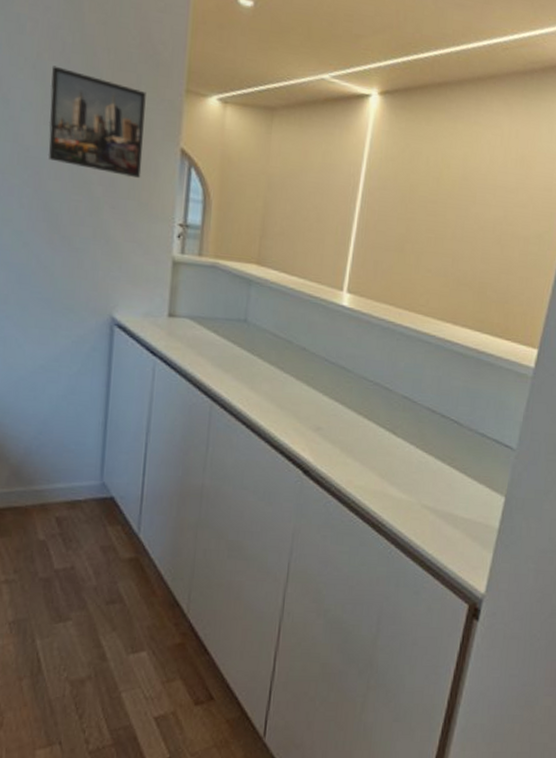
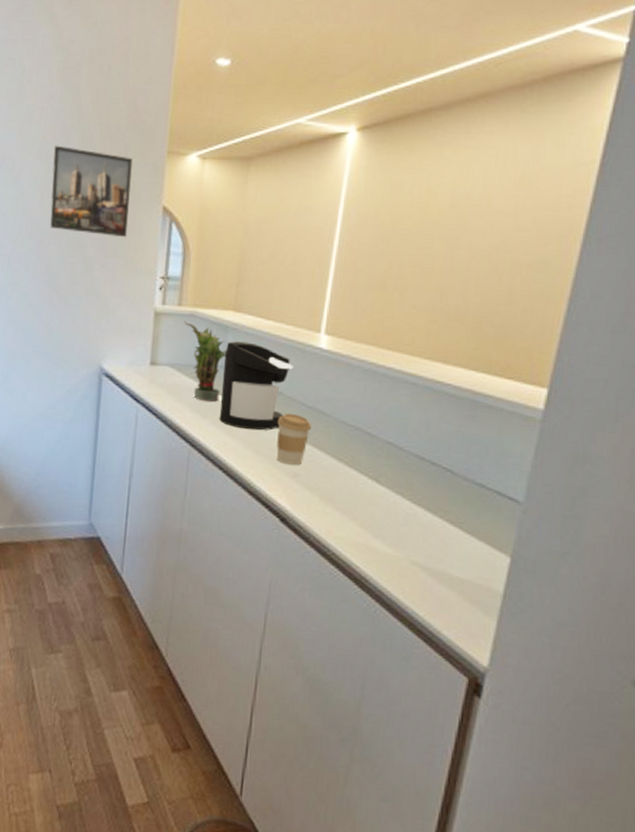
potted plant: none [204,272,250,356] -> present [183,321,227,402]
coffee maker: none [242,295,317,386] -> present [219,341,294,431]
coffee cup: none [300,369,334,419] -> present [277,413,311,465]

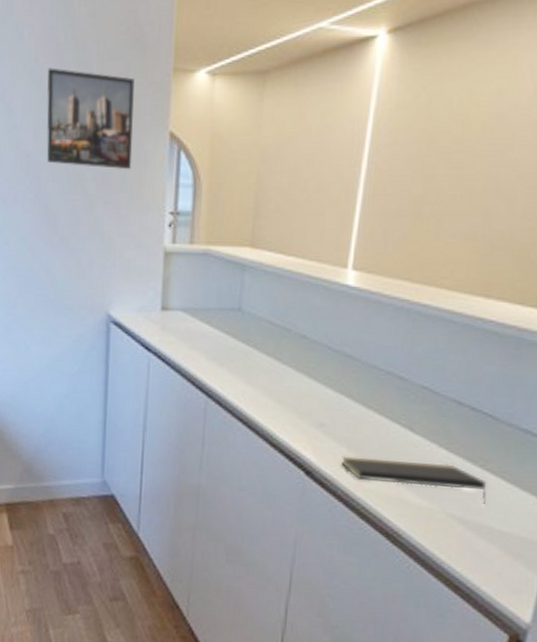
potted plant: present [183,321,227,402] -> none [196,260,244,348]
coffee maker: present [219,341,294,431] -> none [237,281,318,378]
coffee cup: present [277,413,311,465] -> none [300,359,338,414]
notepad: none [314,504,447,552] -> present [341,456,487,504]

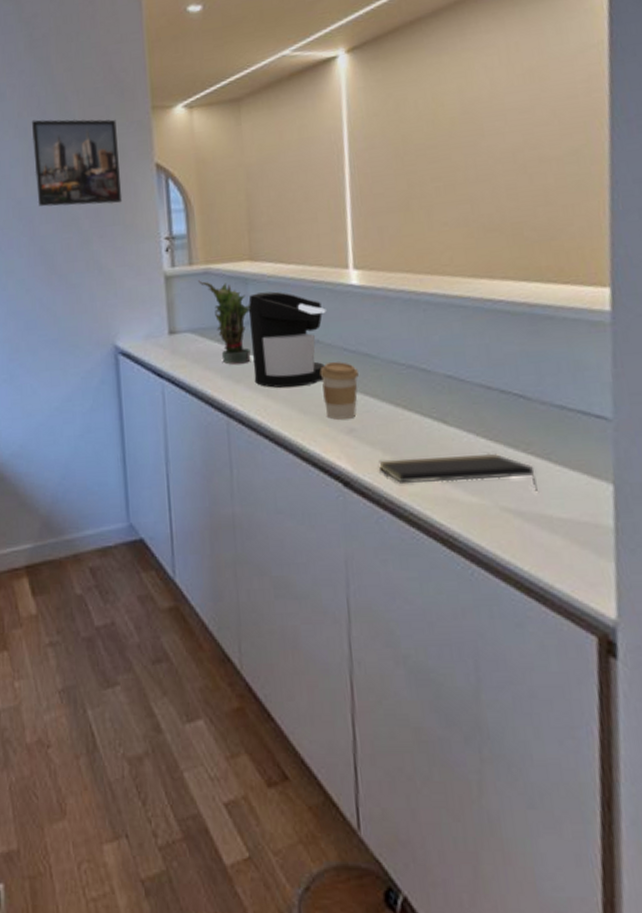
potted plant: none [196,260,244,348] -> present [197,280,251,364]
coffee maker: none [237,281,318,378] -> present [248,291,326,388]
coffee cup: none [300,359,338,414] -> present [320,362,359,420]

